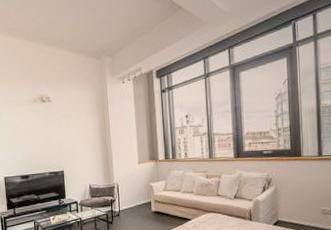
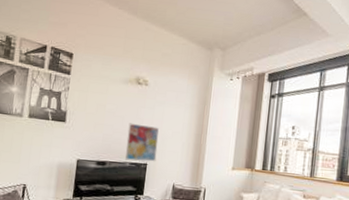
wall art: none [41,137,71,171] -> present [125,123,160,162]

